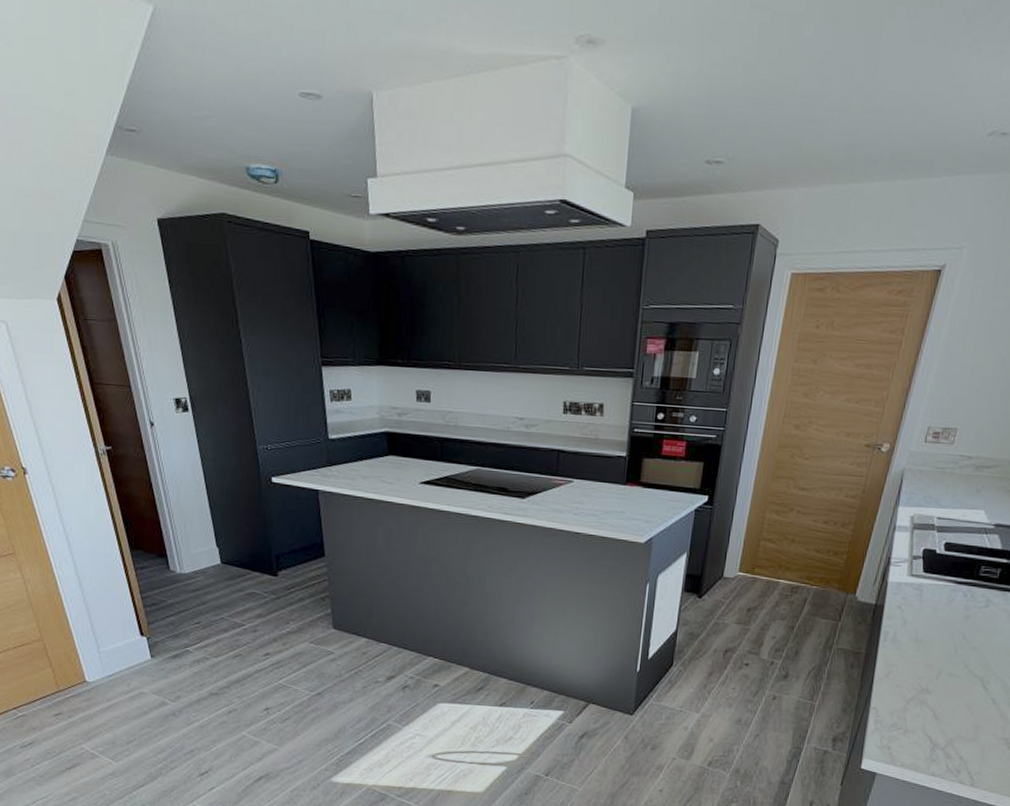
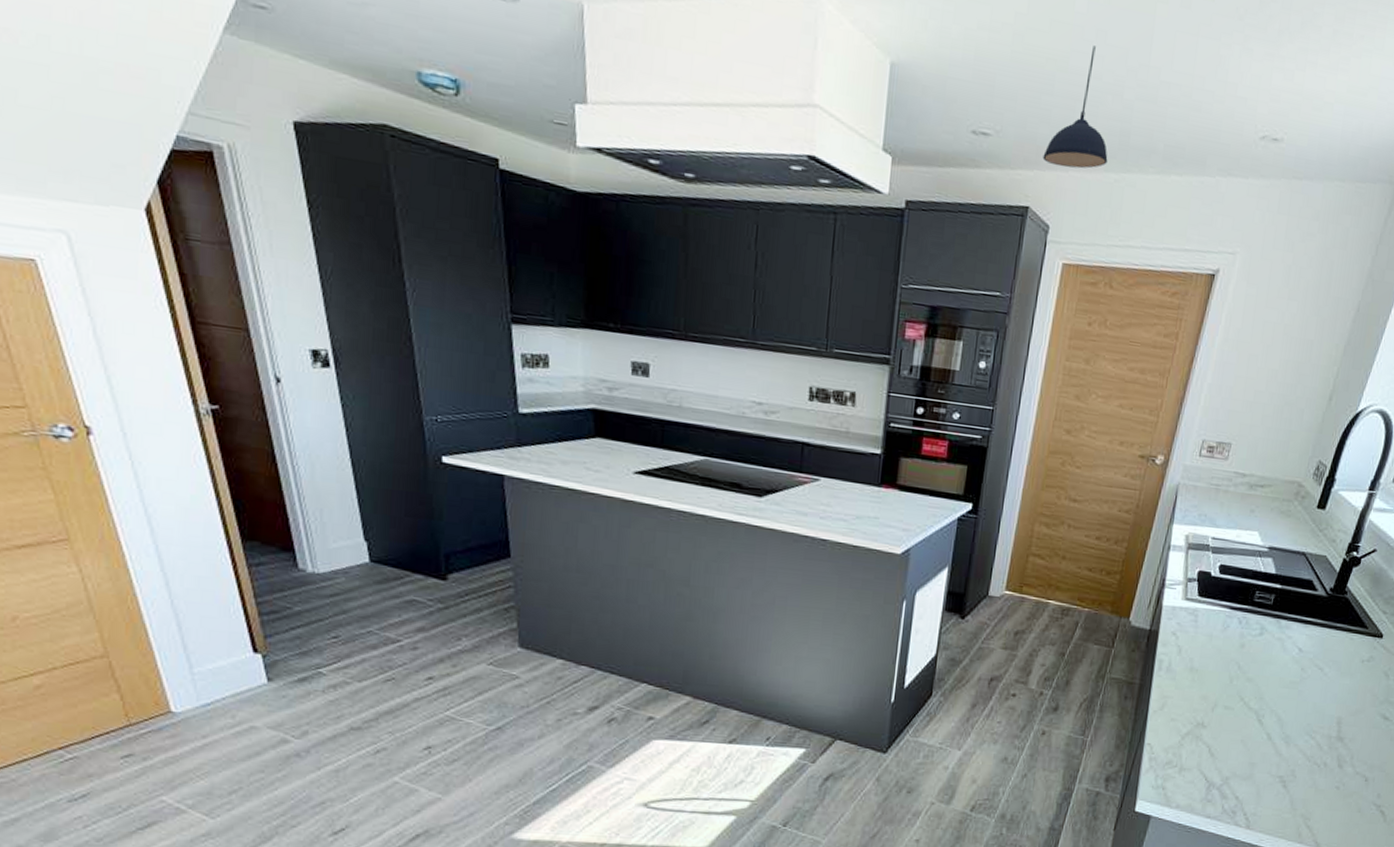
pendant light: none [772,67,835,185] -> present [1042,45,1108,169]

